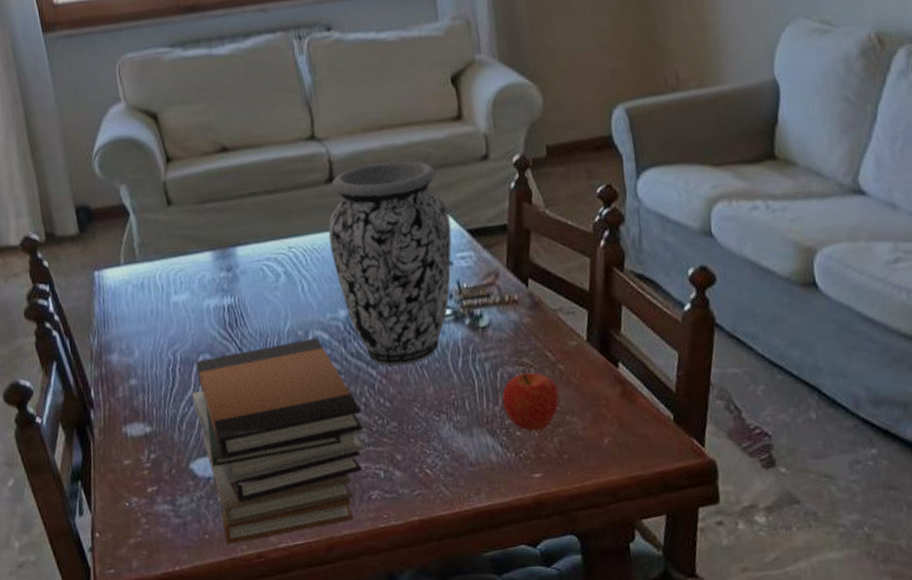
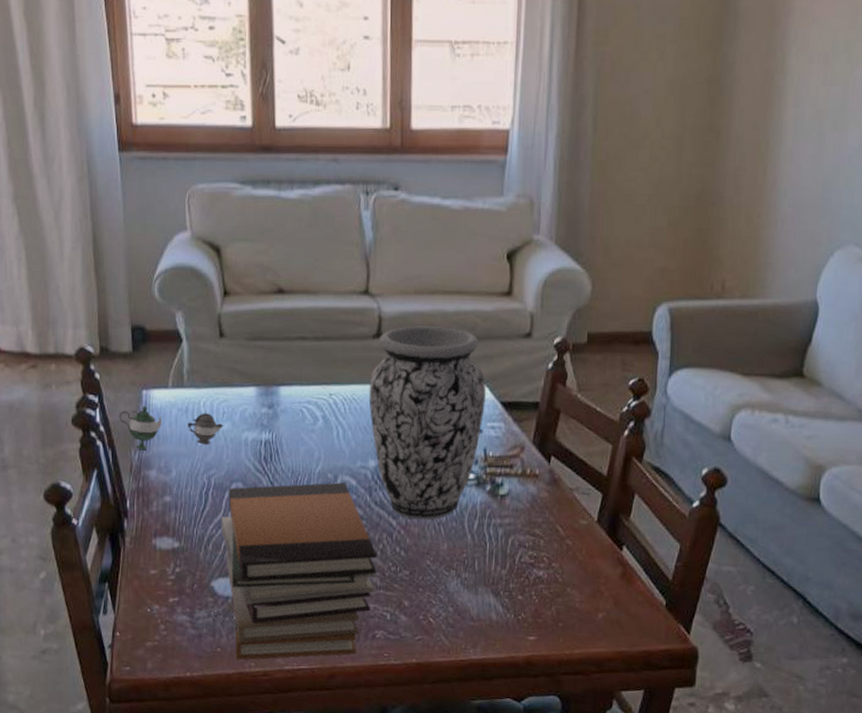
teapot: none [72,285,183,334] -> present [119,405,224,450]
fruit: present [502,372,559,432] -> none [510,543,563,598]

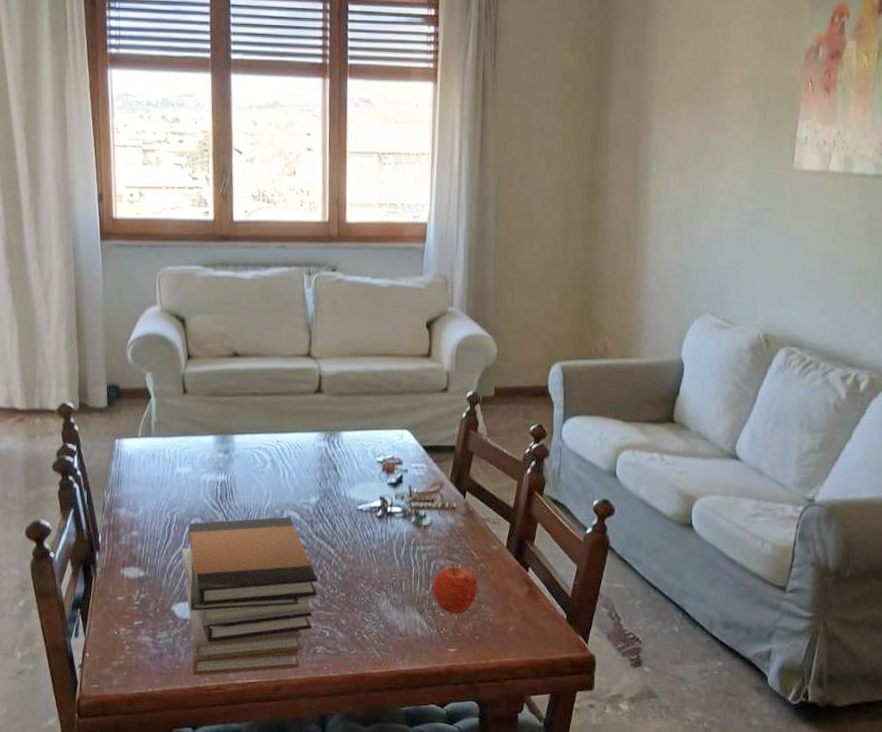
teapot: present [119,405,224,450] -> none [94,453,185,491]
vase: present [369,326,486,520] -> none [310,383,410,548]
fruit: none [510,543,563,598] -> present [433,567,478,614]

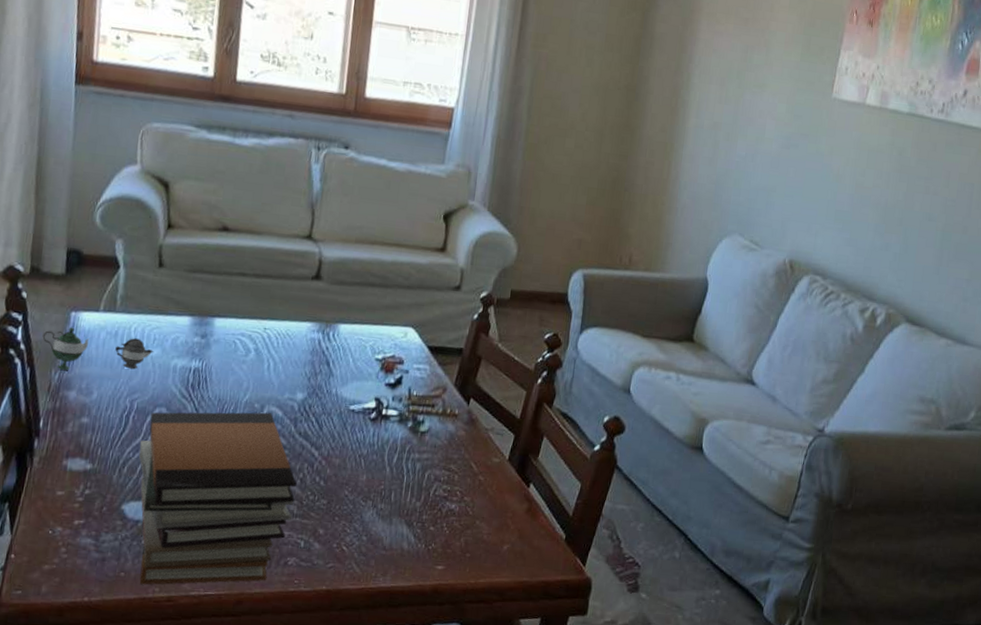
teapot: none [94,453,185,491] -> present [42,327,153,370]
fruit: present [433,567,478,614] -> none [424,477,475,529]

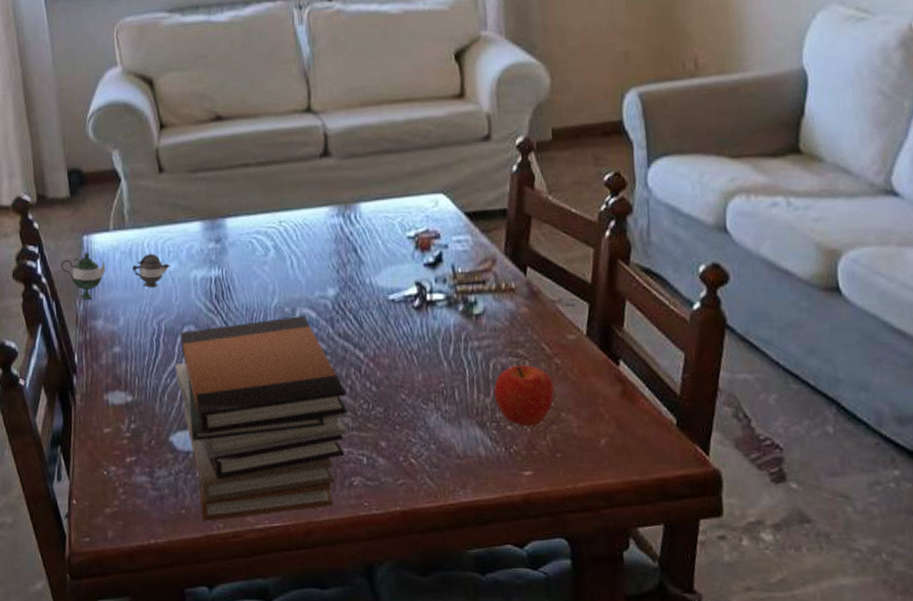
fruit: none [424,477,475,529] -> present [494,365,555,427]

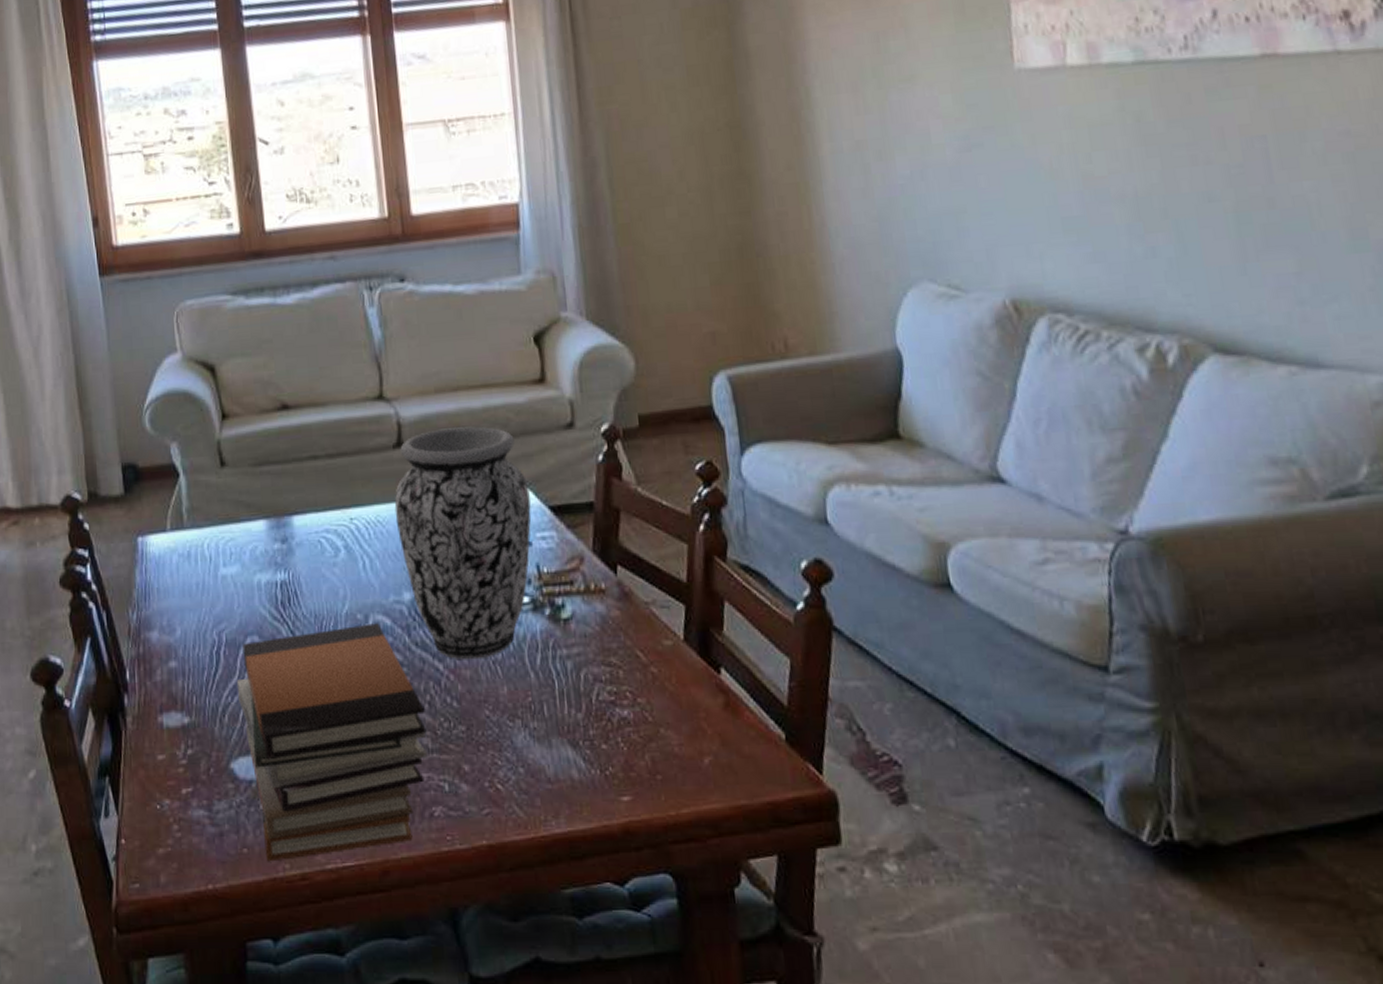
teapot: present [60,252,170,299] -> none [112,555,232,608]
vase: none [320,138,448,350] -> present [394,426,532,660]
fruit: present [494,365,555,427] -> none [586,675,652,745]

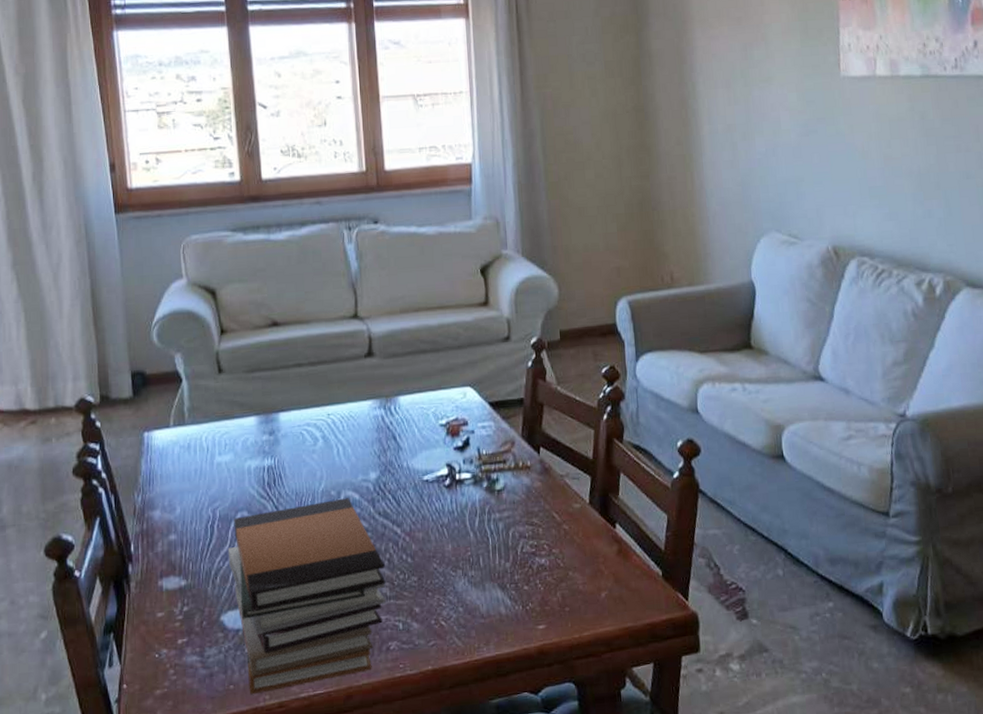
vase: present [394,426,532,660] -> none [364,340,475,525]

